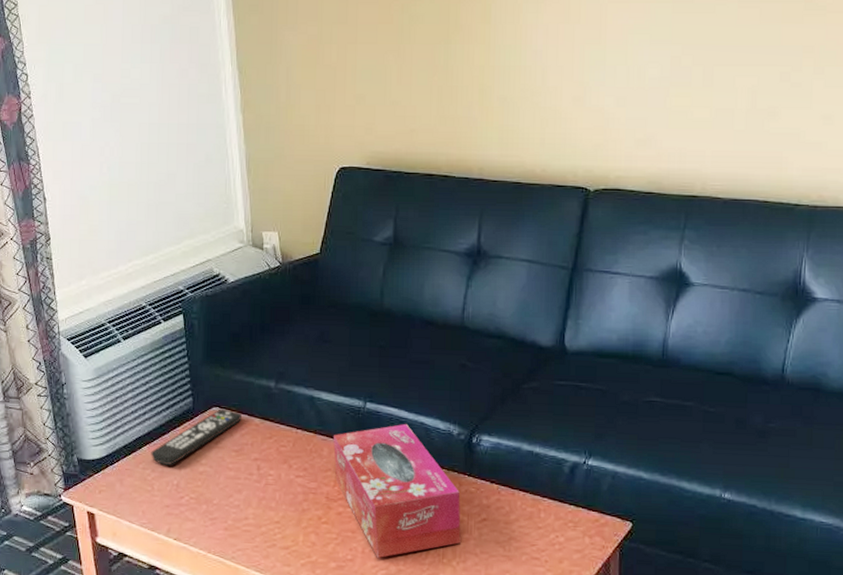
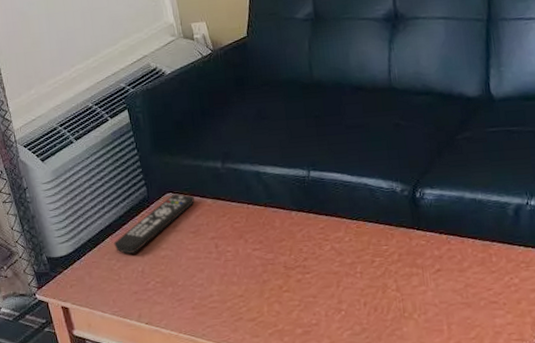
tissue box: present [333,423,461,558] -> none [283,186,419,319]

